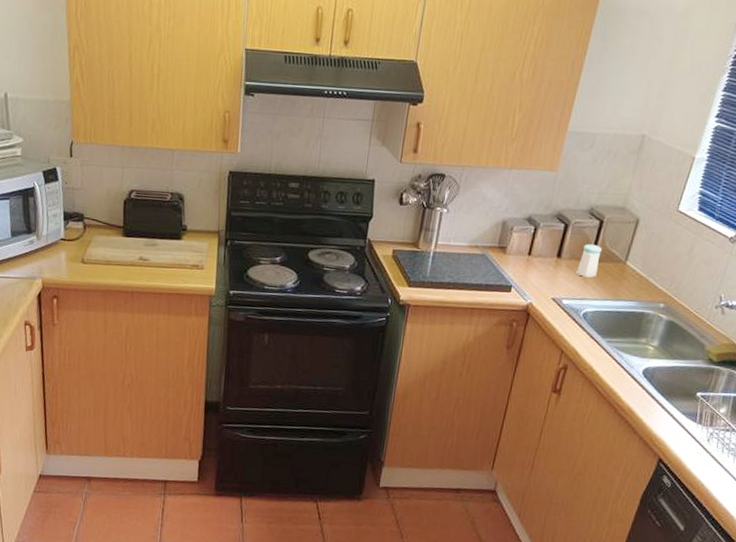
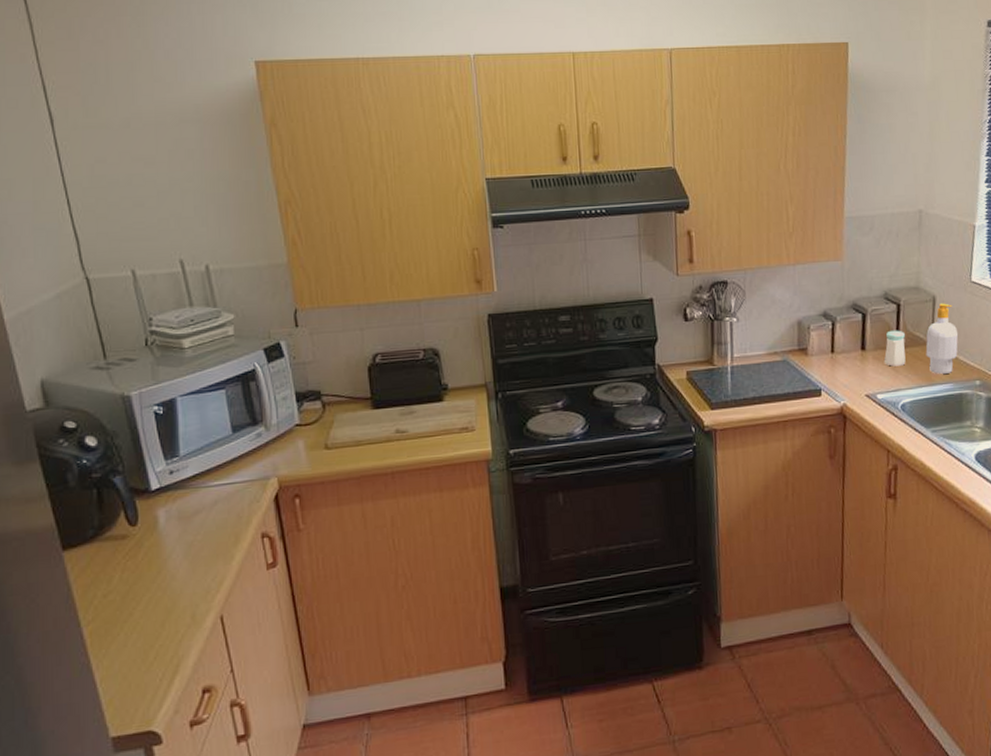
soap bottle: none [617,226,654,292] -> present [925,303,959,374]

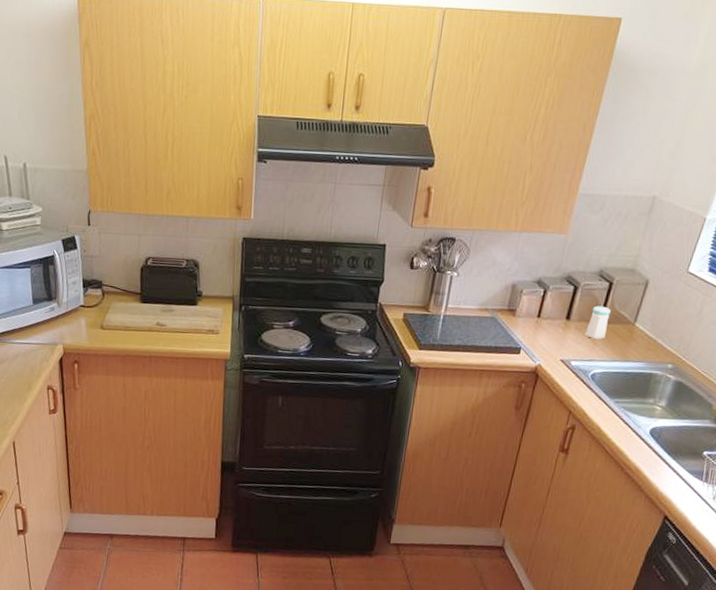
soap bottle: present [925,303,959,374] -> none [626,288,663,353]

